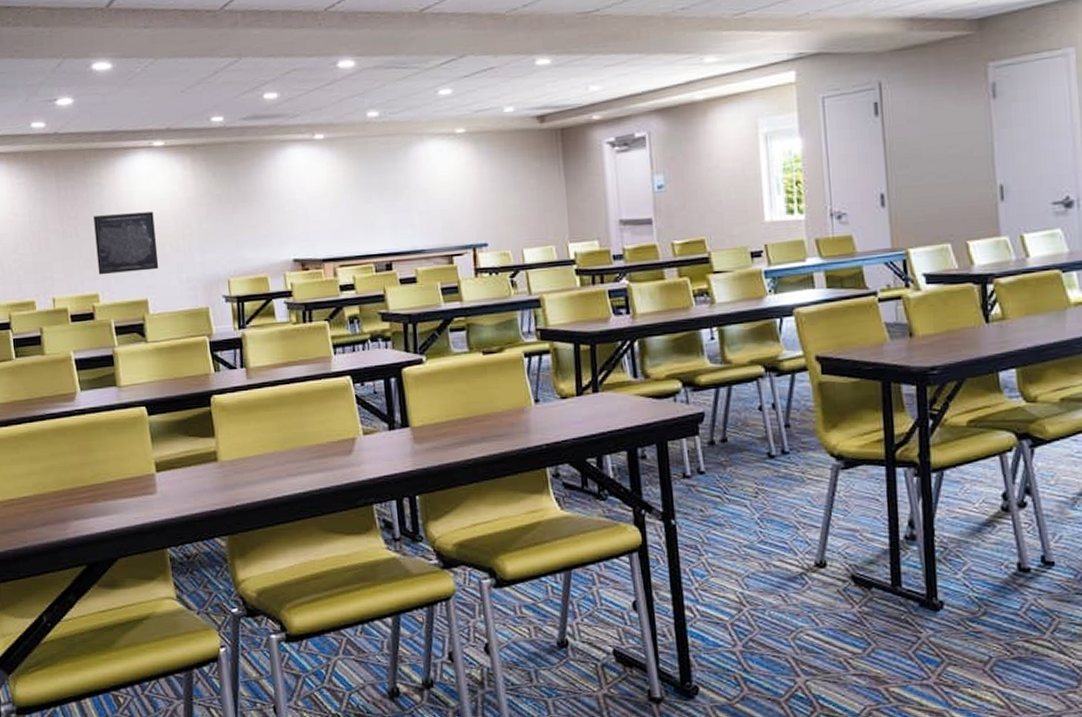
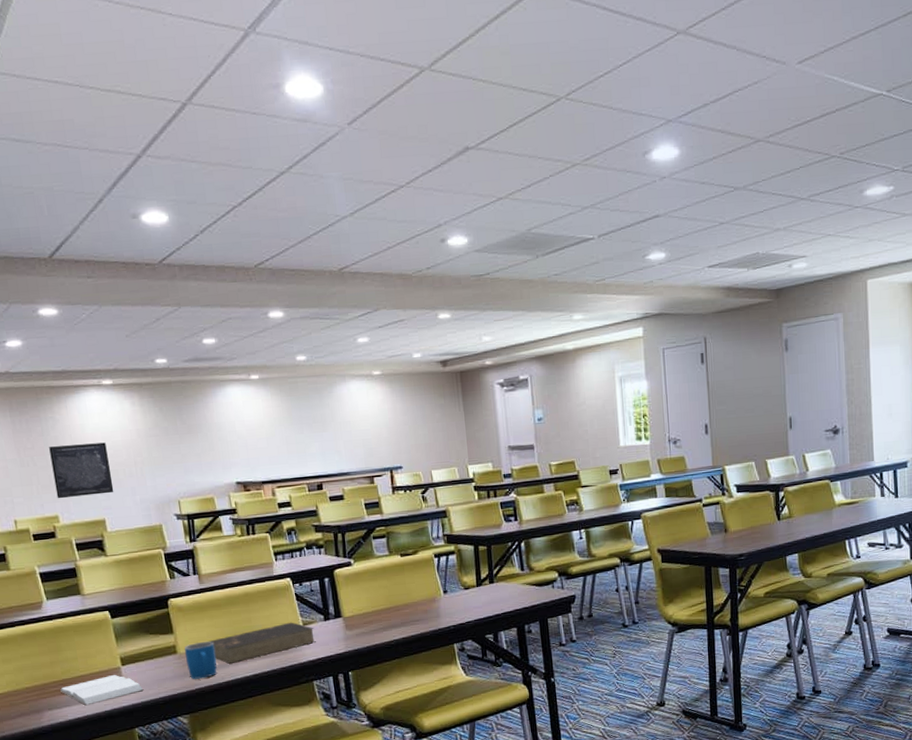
book: none [87,482,179,518] -> present [59,674,144,706]
mug: none [226,448,262,493] -> present [184,641,217,679]
book: none [254,430,378,477] -> present [208,622,316,664]

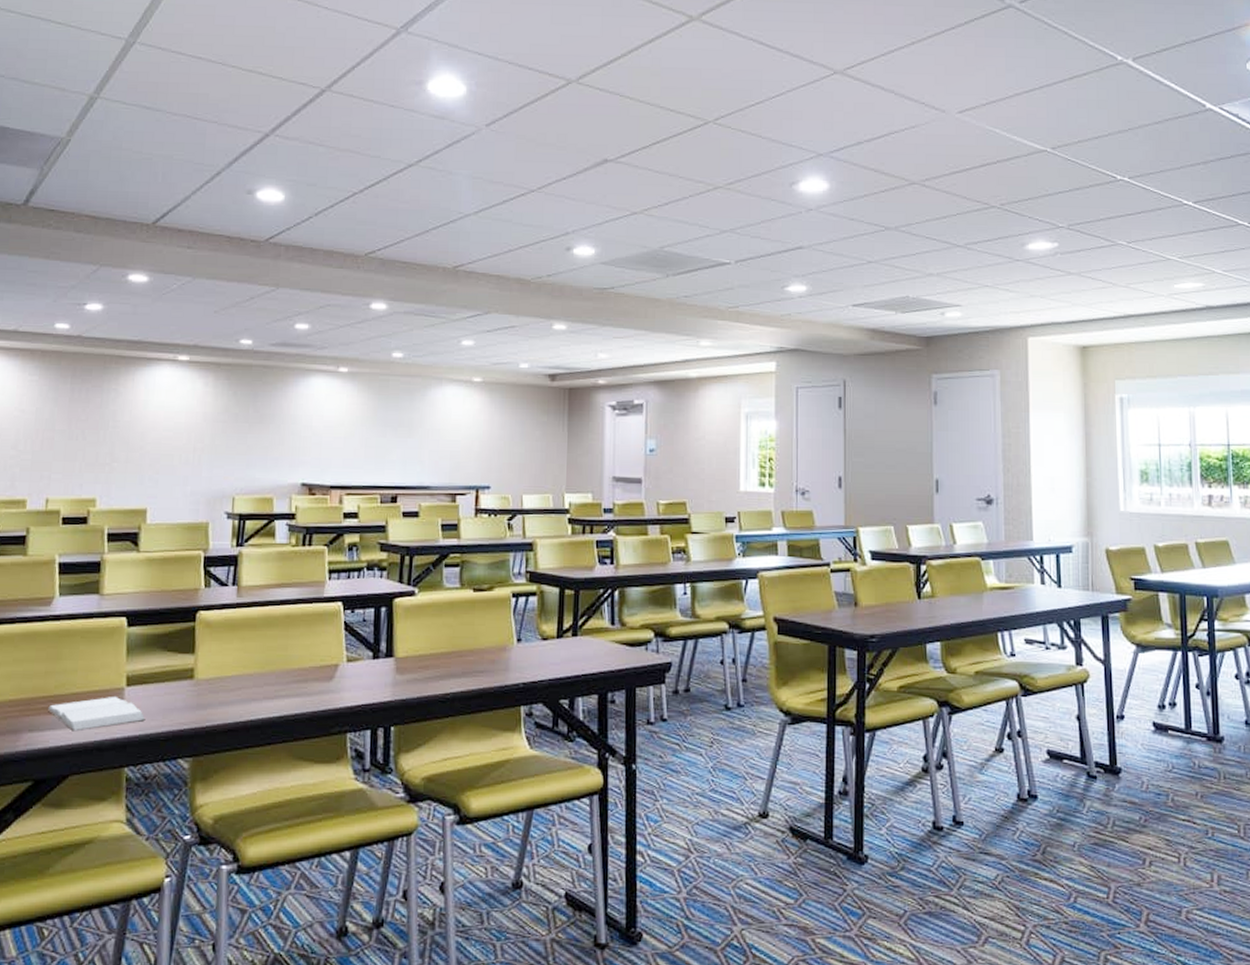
wall art: present [49,442,114,499] -> none [99,421,167,480]
mug: present [184,641,217,679] -> none [202,667,239,714]
book: present [208,622,316,664] -> none [233,656,359,699]

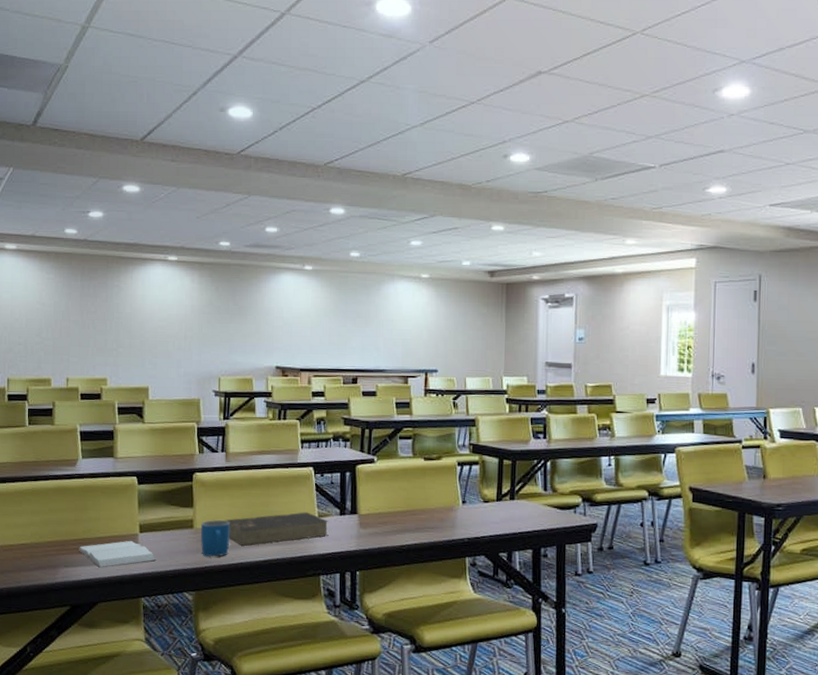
mug: none [202,667,239,714] -> present [200,519,229,557]
book: none [233,656,359,699] -> present [225,512,329,546]

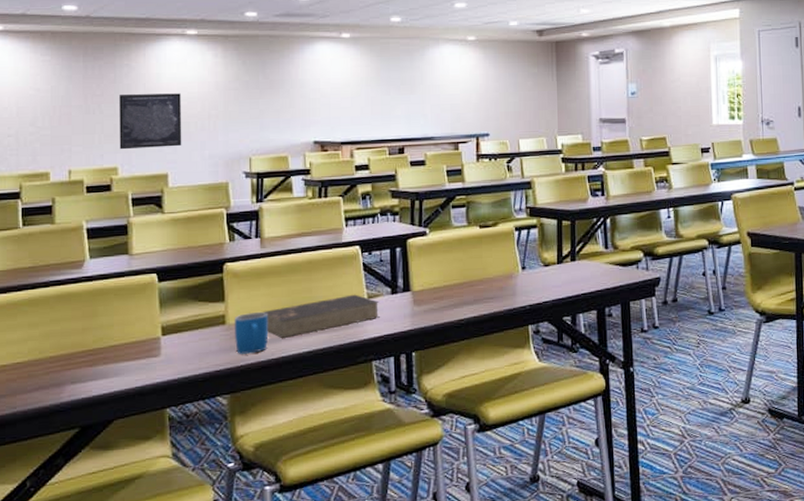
book: present [78,540,156,568] -> none [87,345,183,380]
wall art: none [109,313,162,363] -> present [119,93,182,150]

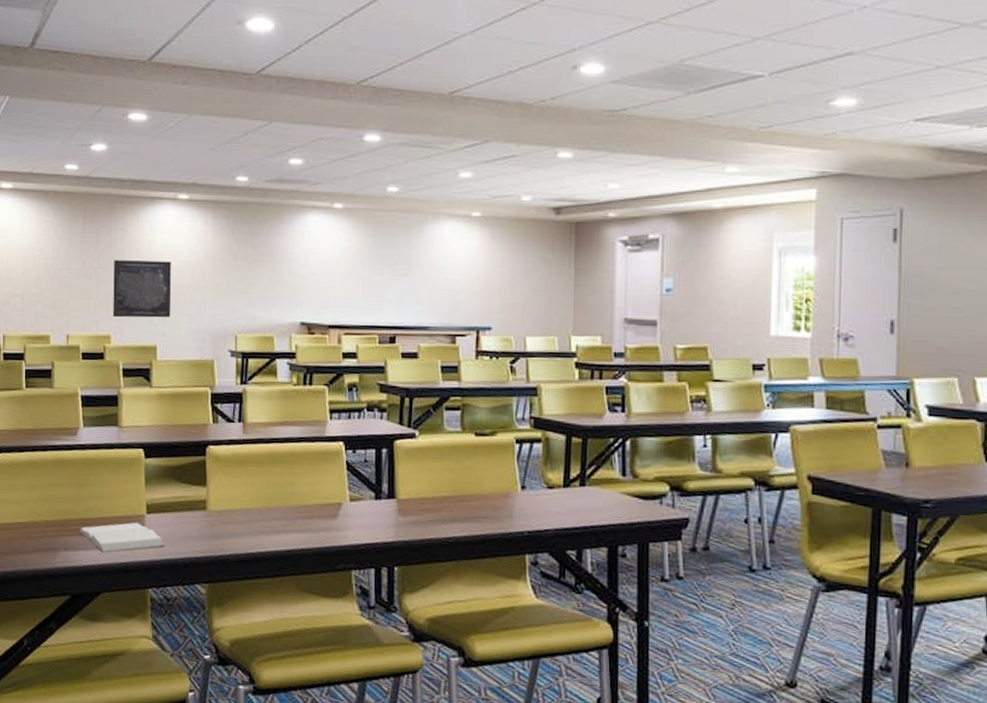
book: none [87,345,183,380] -> present [79,522,165,553]
mug: present [234,311,268,354] -> none [214,501,247,544]
book: present [262,294,380,338] -> none [242,494,362,532]

